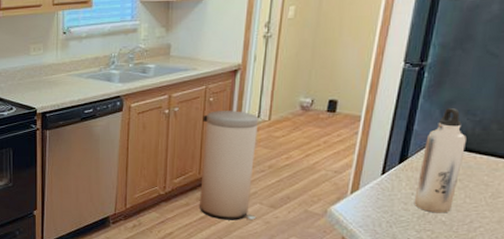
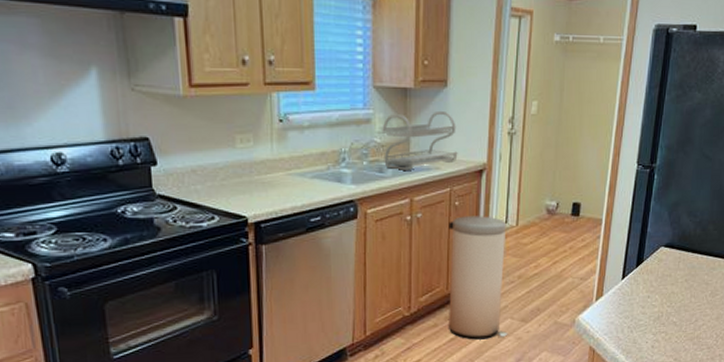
dish rack: none [146,20,214,72] -> present [382,112,458,172]
water bottle: present [414,108,467,213] -> none [650,210,690,315]

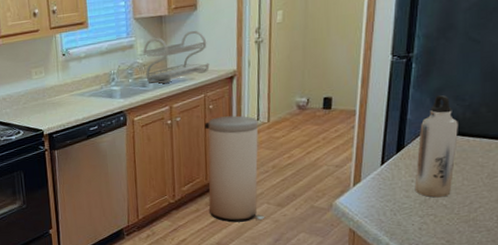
water bottle: none [650,210,690,315] -> present [415,95,458,198]

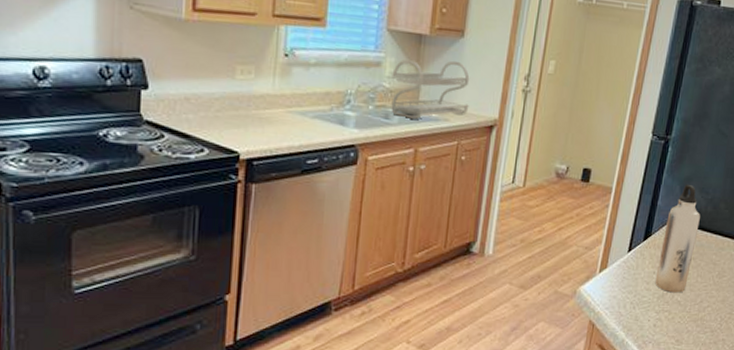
pedal bin: present [204,115,266,223] -> none [443,172,513,304]

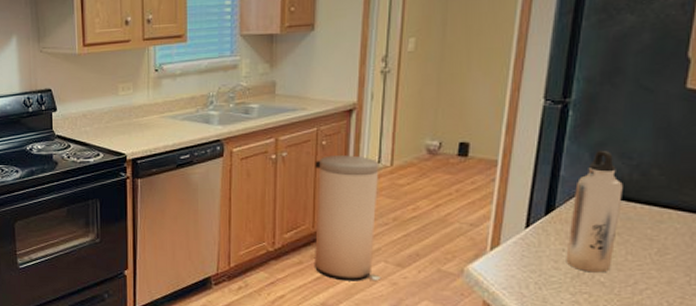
dish rack: present [391,60,470,120] -> none [248,54,325,113]
pedal bin: none [443,172,513,304] -> present [315,155,382,282]

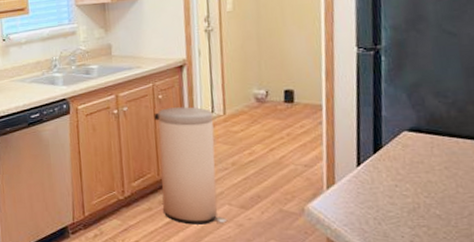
water bottle: present [566,151,623,273] -> none [398,91,445,206]

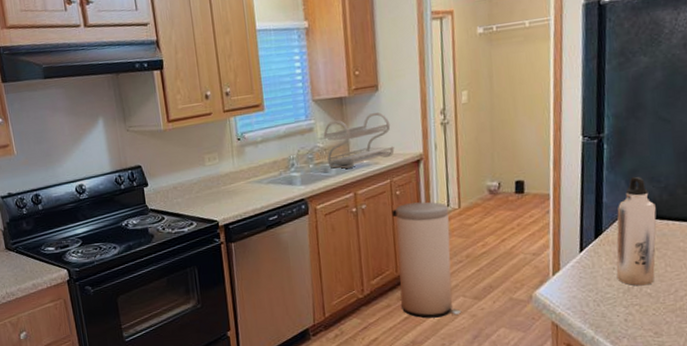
dish rack: none [85,18,157,72] -> present [323,112,395,170]
water bottle: none [398,91,445,206] -> present [616,177,657,286]

